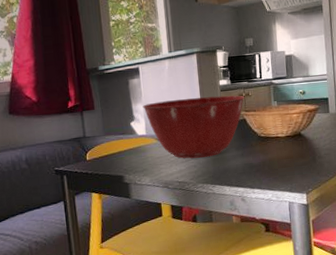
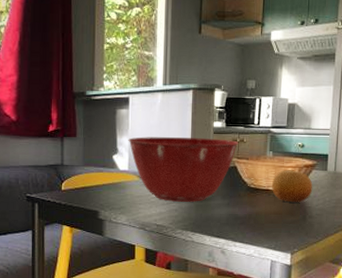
fruit: none [280,116,319,146] -> present [271,170,313,203]

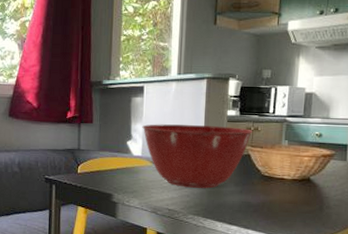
fruit: present [271,170,313,203] -> none [286,159,331,193]

